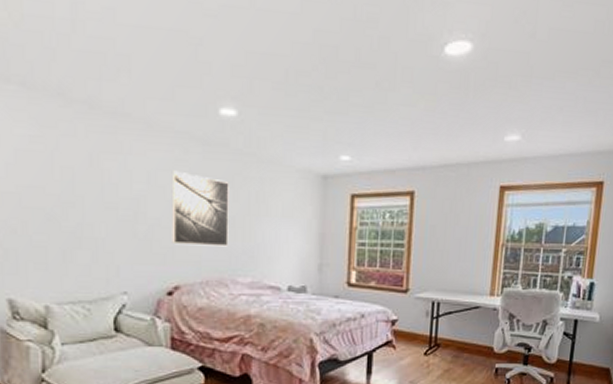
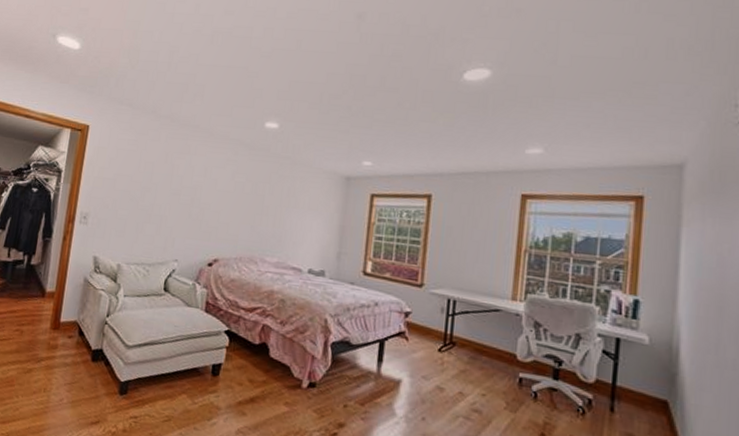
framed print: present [171,170,229,247] -> none [216,168,267,230]

